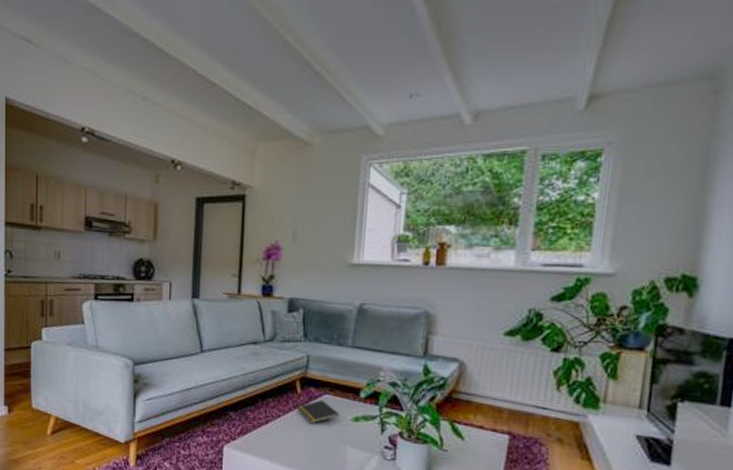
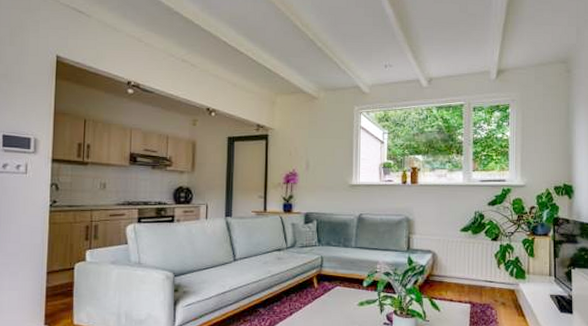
notepad: present [296,399,340,424] -> none [315,291,349,311]

